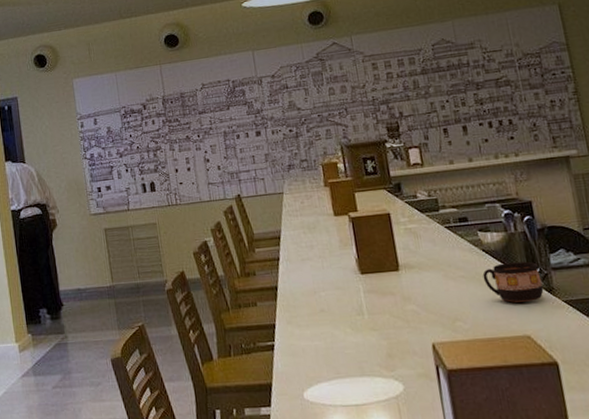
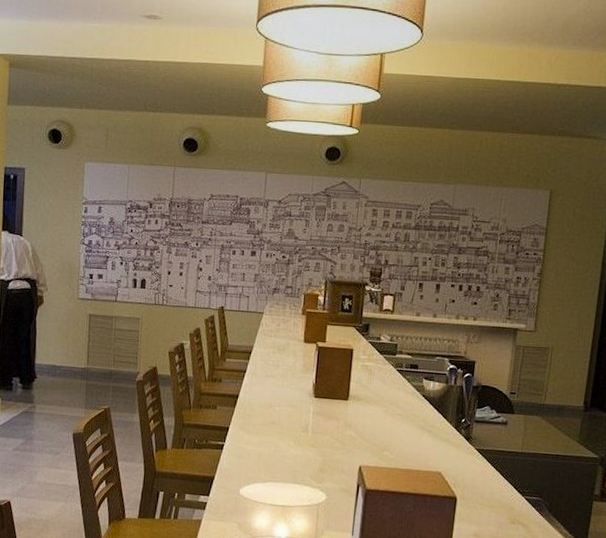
cup: present [482,261,544,303] -> none [416,409,464,445]

